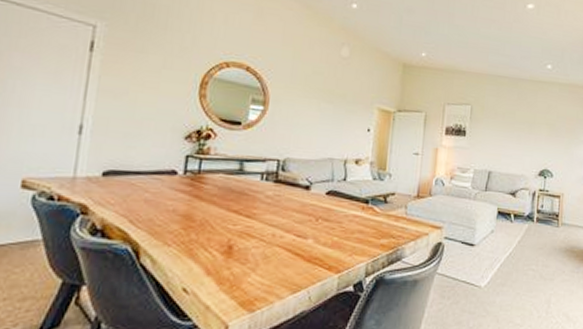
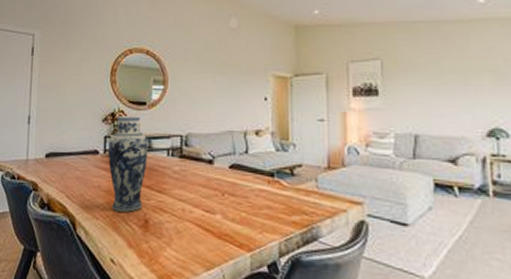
vase: none [188,134,240,239] -> present [108,115,148,213]

